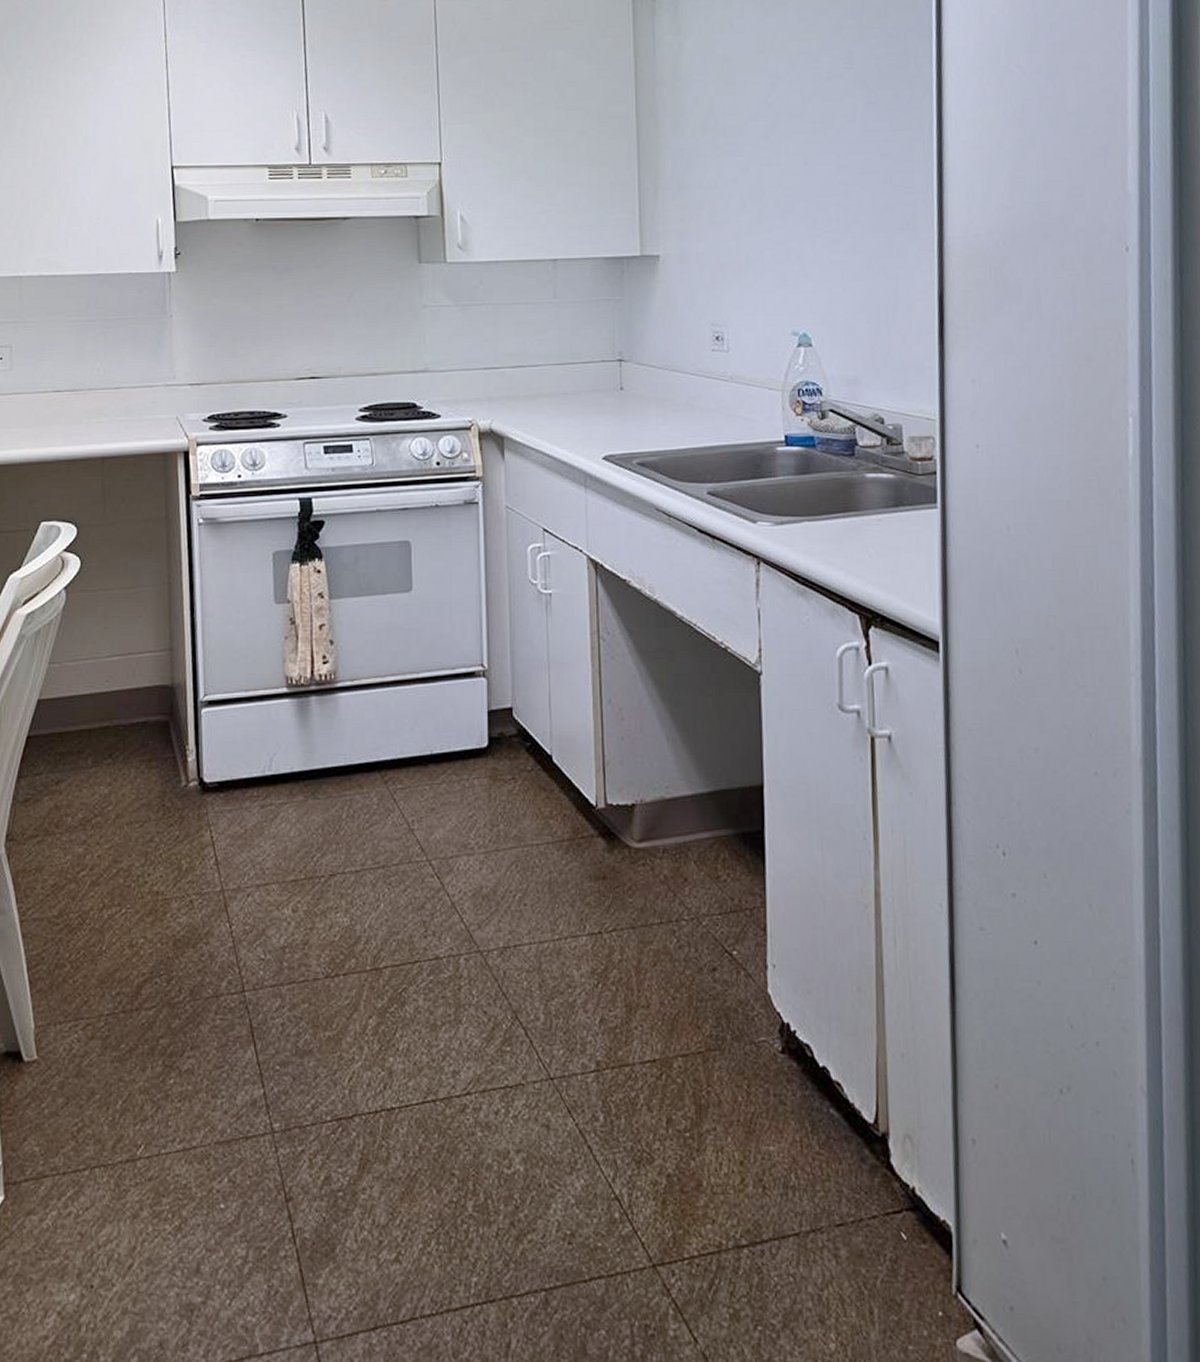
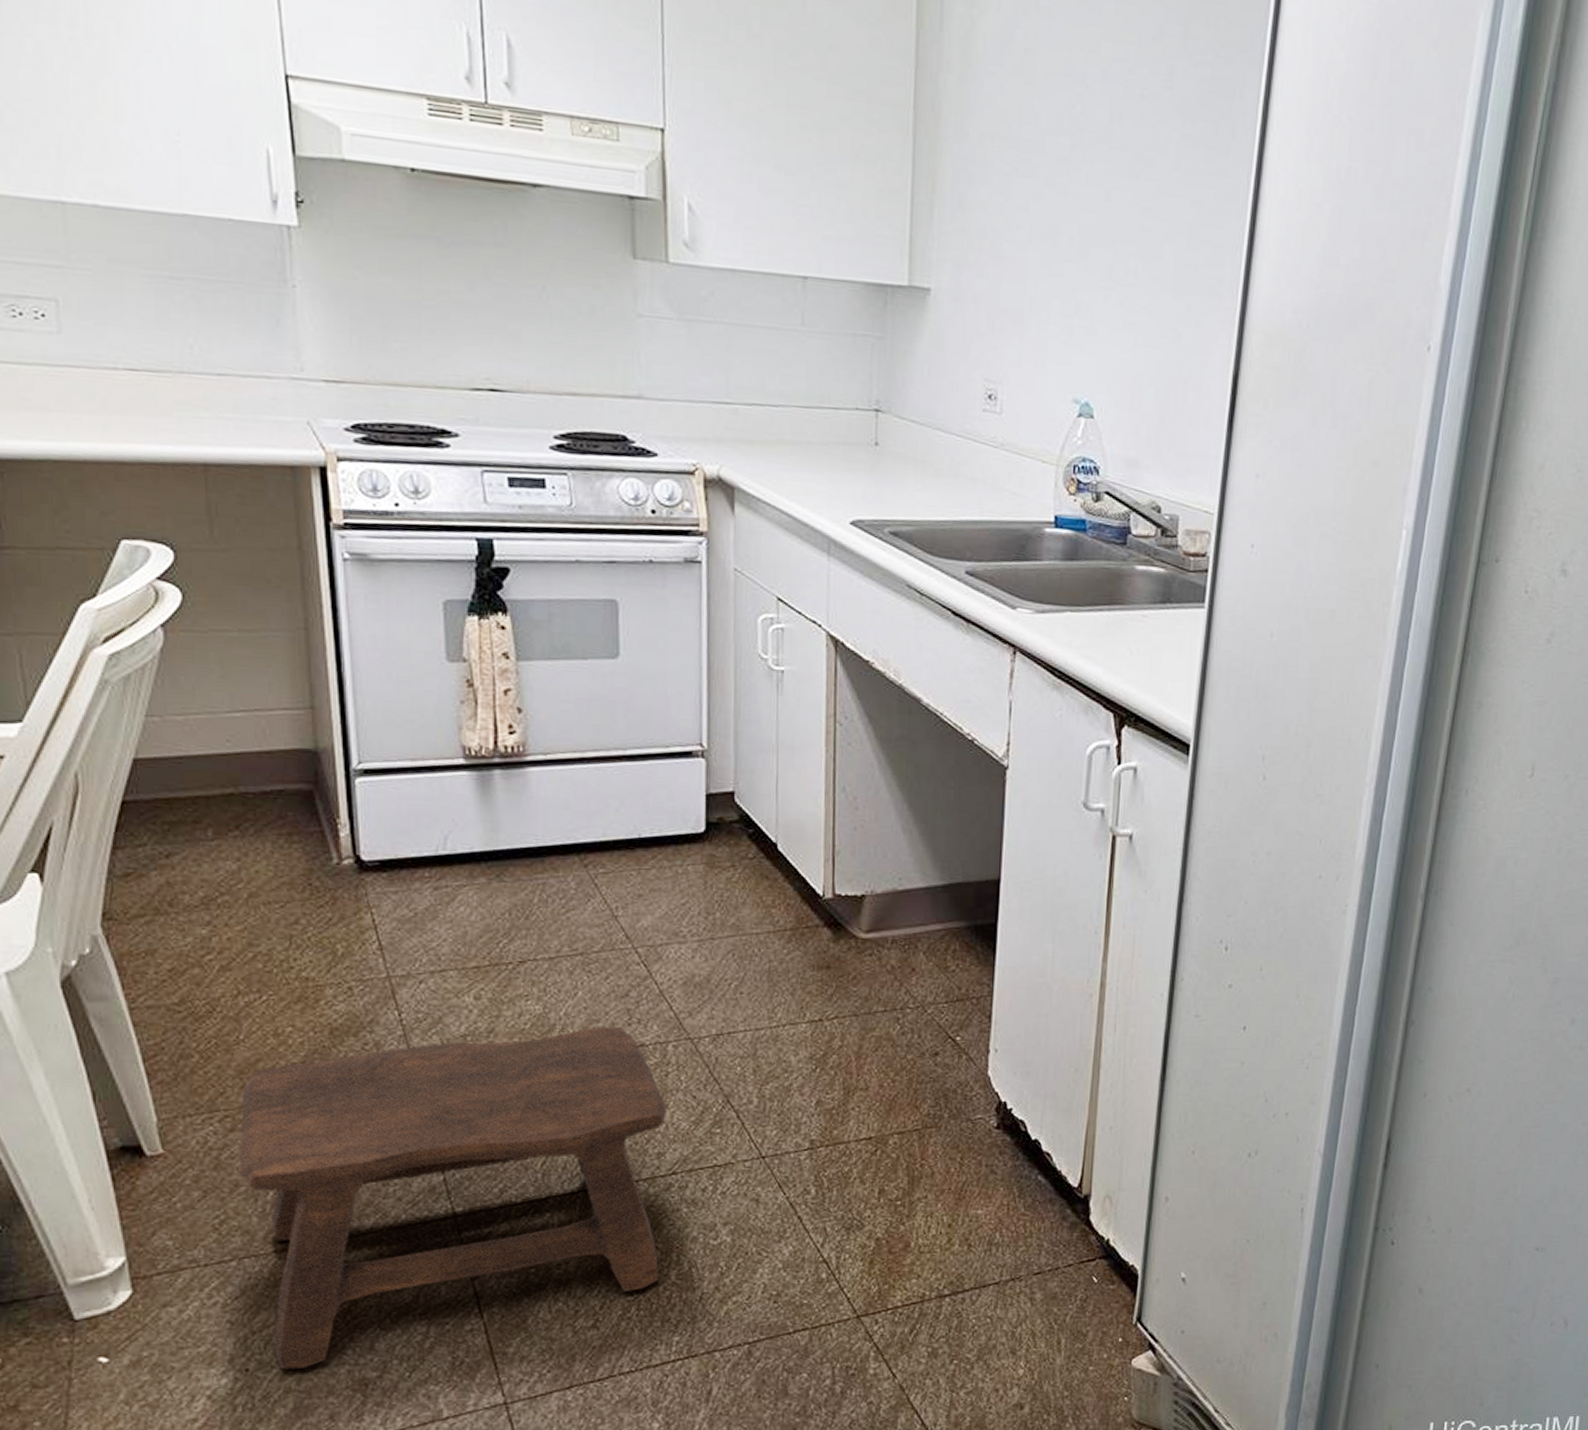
stool: none [96,939,460,1288] -> present [239,1027,666,1369]

